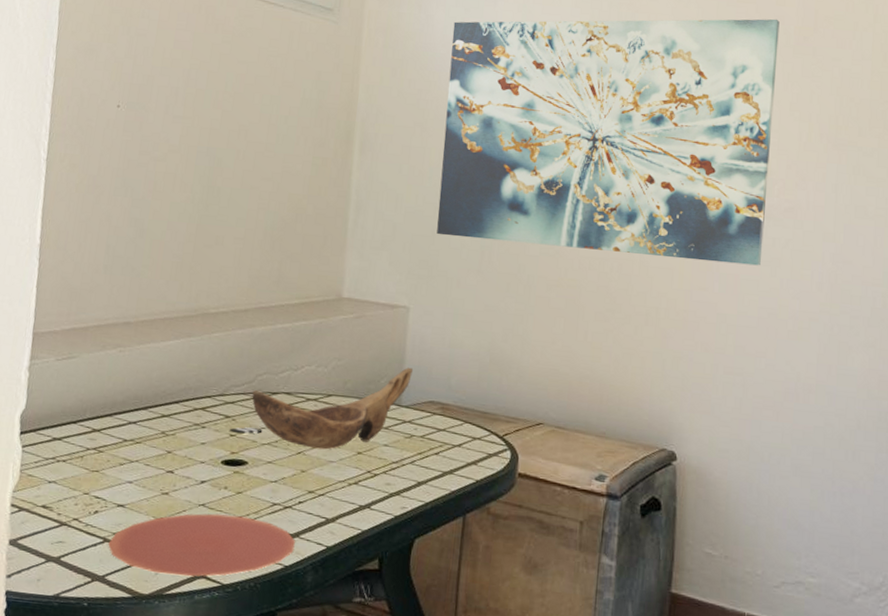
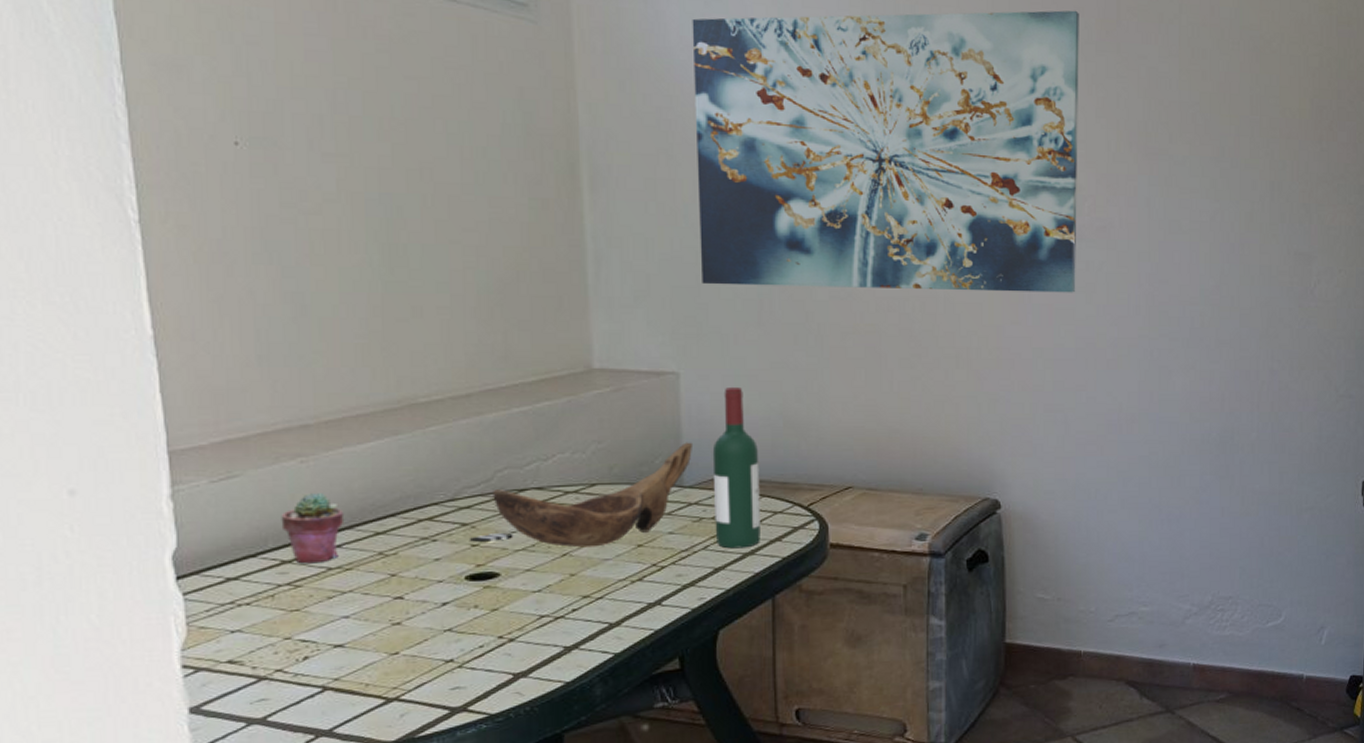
potted succulent: none [97,377,142,435] -> present [281,492,343,564]
plate: present [108,513,295,577] -> none [330,635,575,716]
wine bottle: none [422,323,466,467] -> present [712,386,760,549]

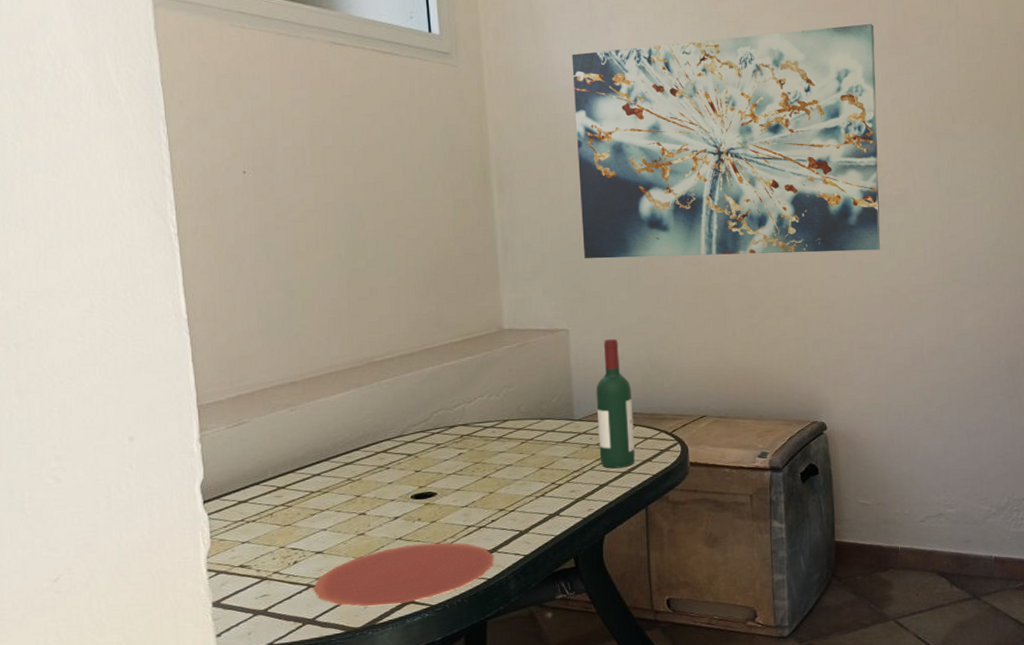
potted succulent: present [281,492,343,564] -> none [277,433,321,489]
plate: none [330,635,575,716] -> present [313,542,494,607]
decorative bowl: present [469,442,694,548] -> none [413,384,581,471]

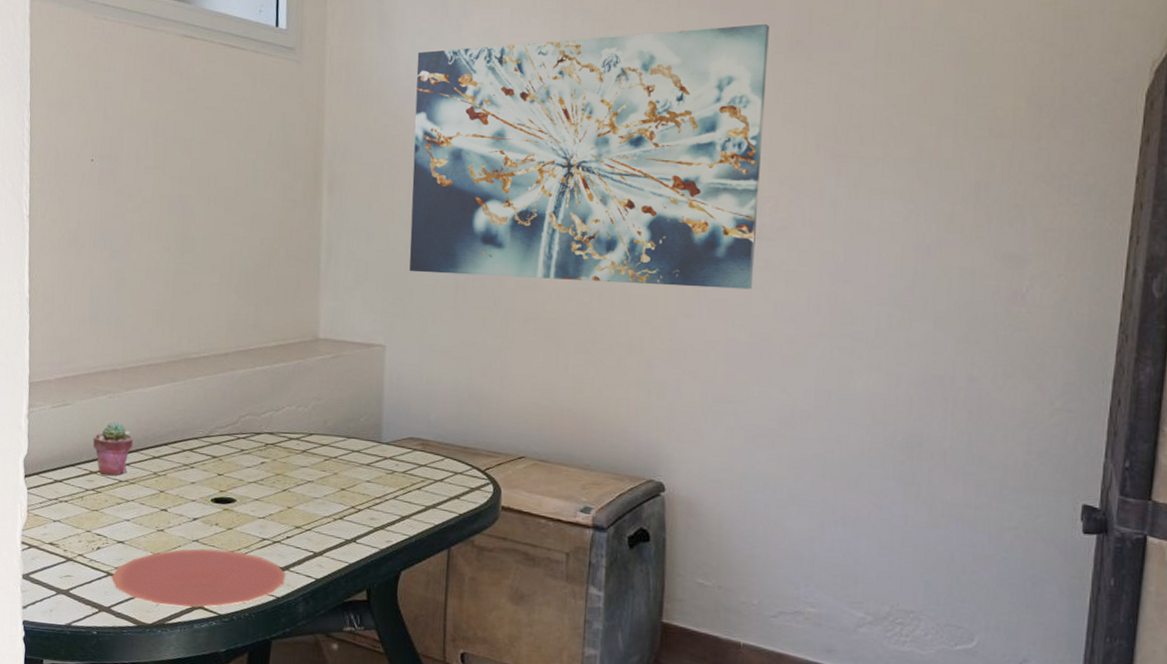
potted succulent: none [277,433,321,489] -> present [92,421,133,476]
wine bottle: present [596,338,635,469] -> none [404,359,446,502]

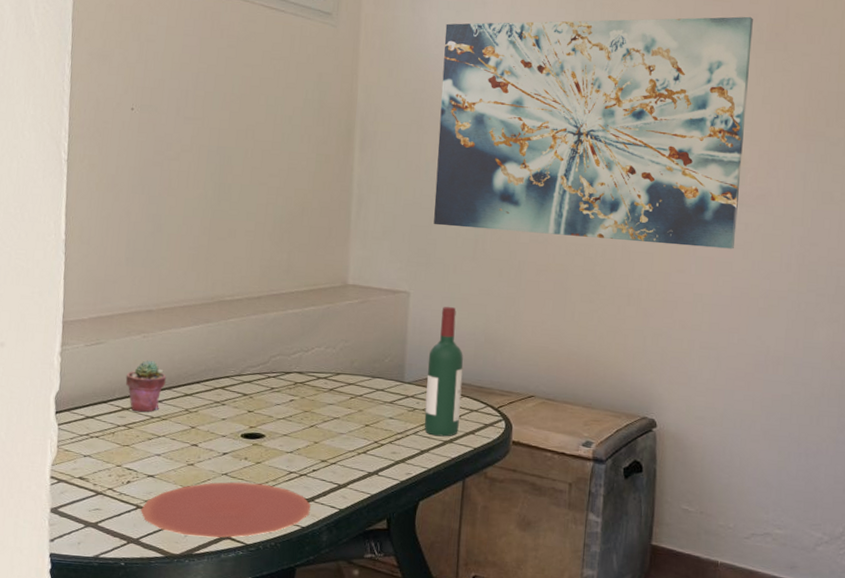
wine bottle: none [404,359,446,502] -> present [424,306,463,437]

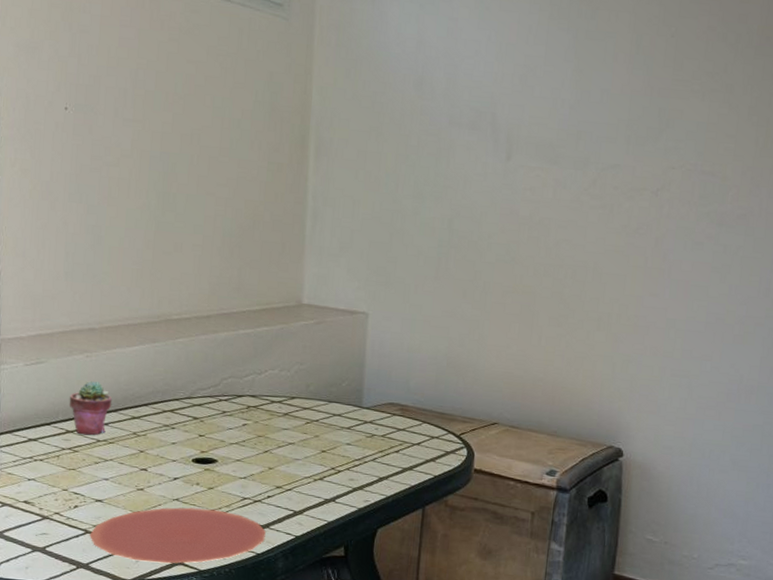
wine bottle: present [424,306,463,437] -> none [383,328,424,464]
wall art: present [434,16,753,249] -> none [394,17,743,273]

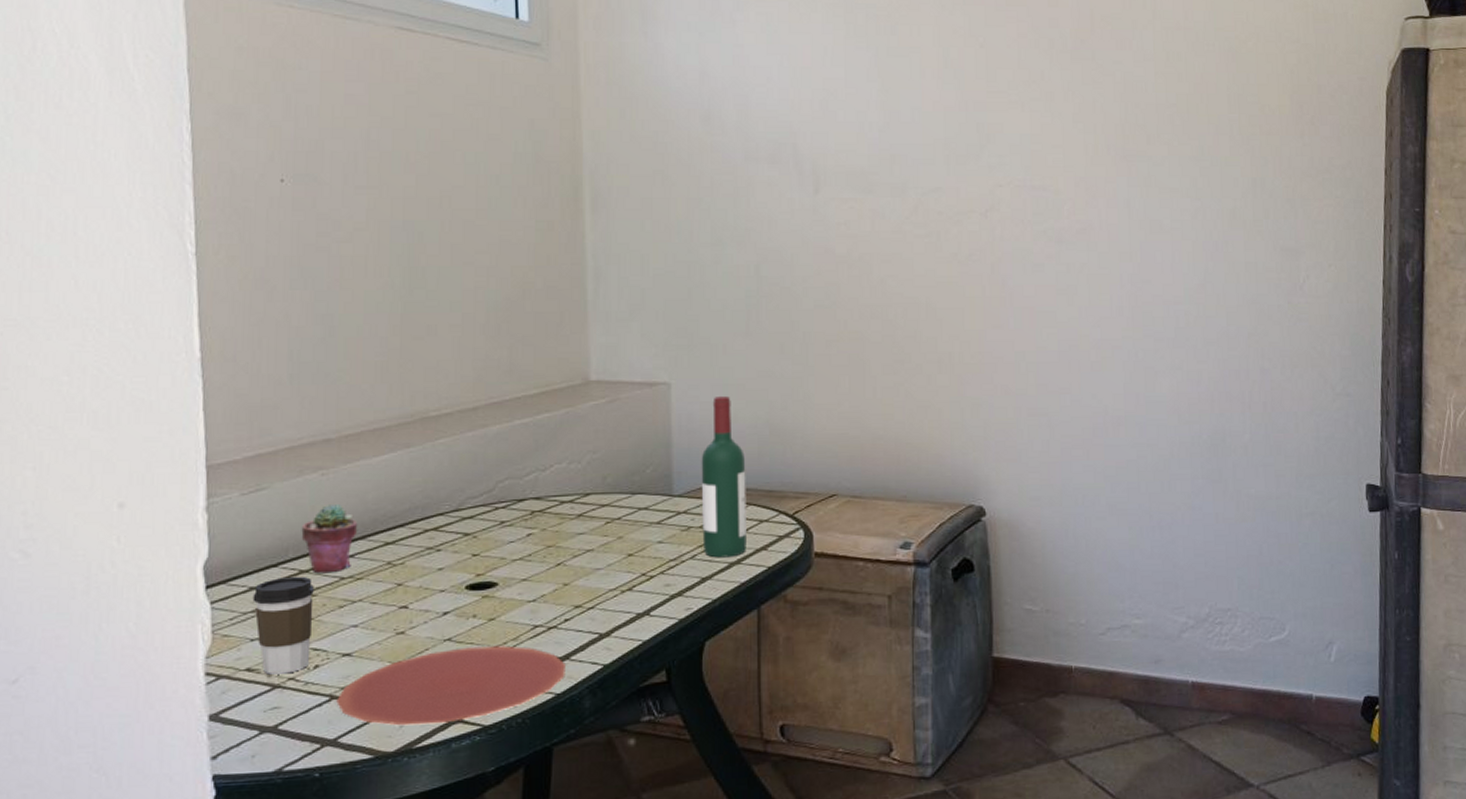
coffee cup: none [31,434,77,509] -> present [252,576,314,675]
wine bottle: none [383,328,424,464] -> present [701,395,746,558]

